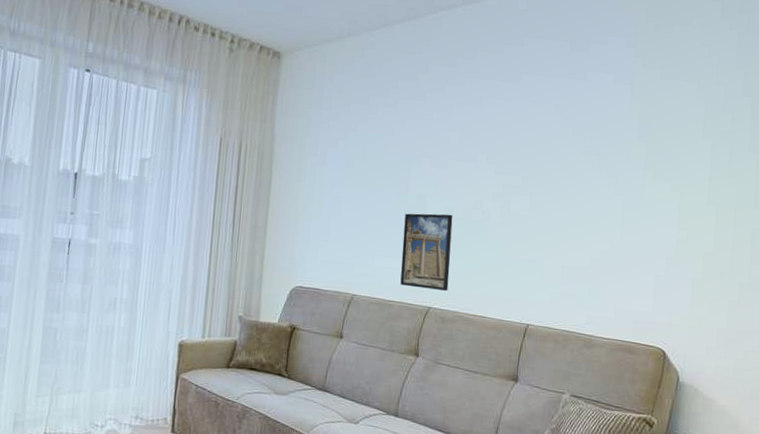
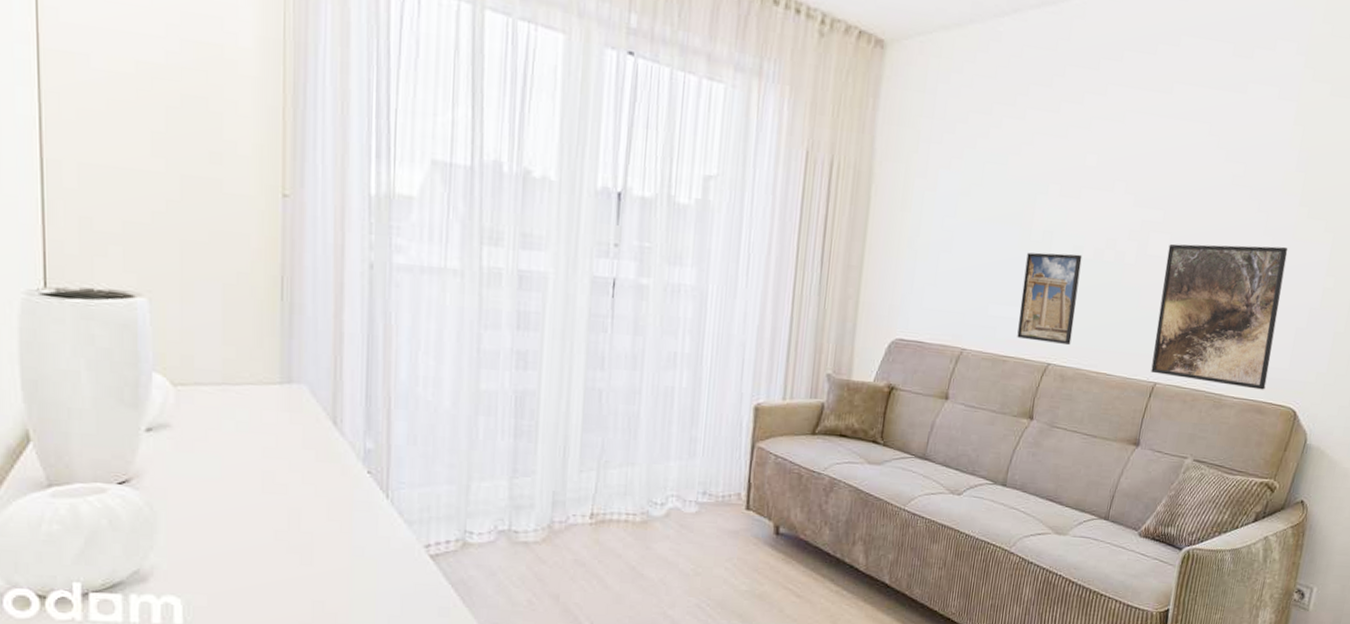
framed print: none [523,204,639,331] -> present [1151,243,1289,390]

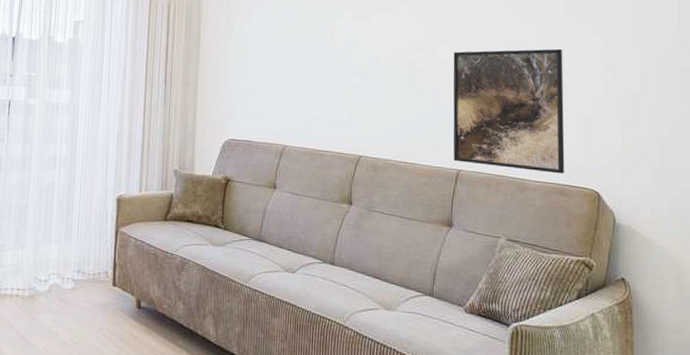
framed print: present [1017,252,1083,346] -> none [330,64,379,140]

